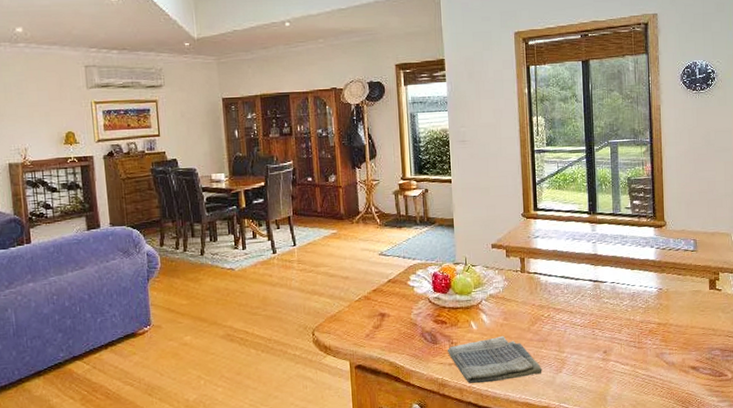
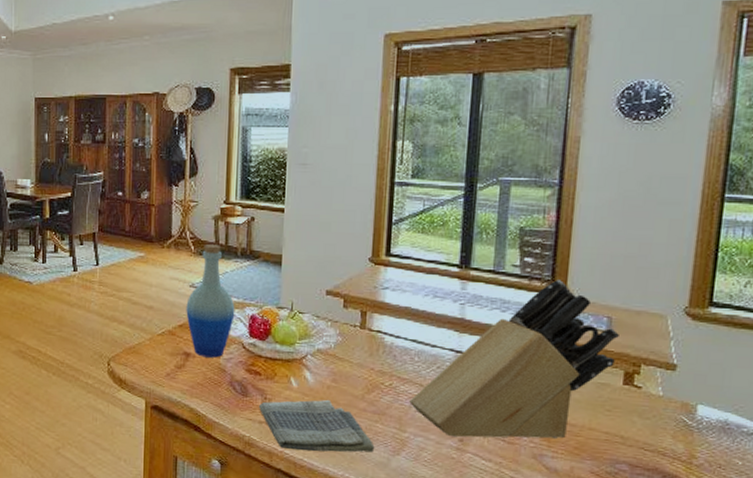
bottle: none [377,216,420,315] -> present [186,245,235,358]
knife block: none [564,215,703,351] -> present [409,280,619,440]

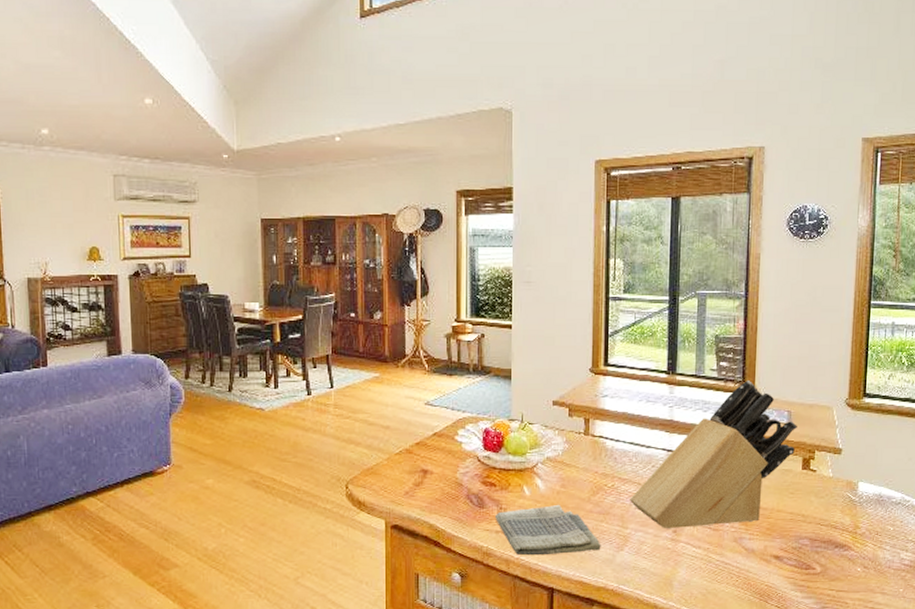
bottle: present [186,245,235,358] -> none [422,362,469,473]

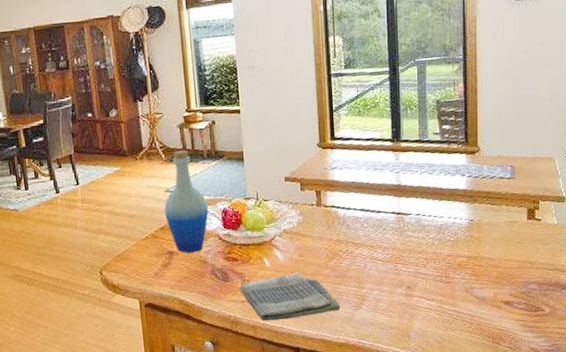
bottle: none [422,362,469,473] -> present [164,150,209,253]
knife block: present [630,381,797,529] -> none [364,140,521,286]

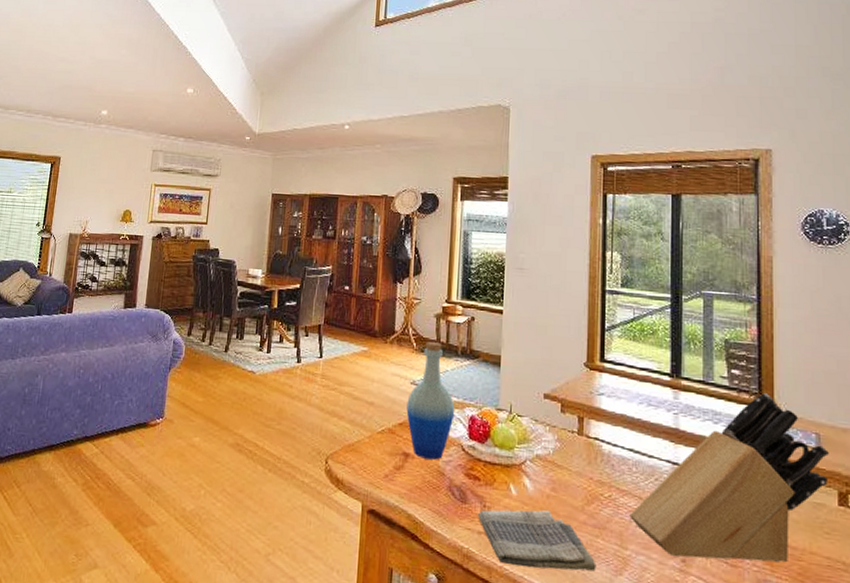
knife block: none [364,140,521,286] -> present [629,393,829,564]

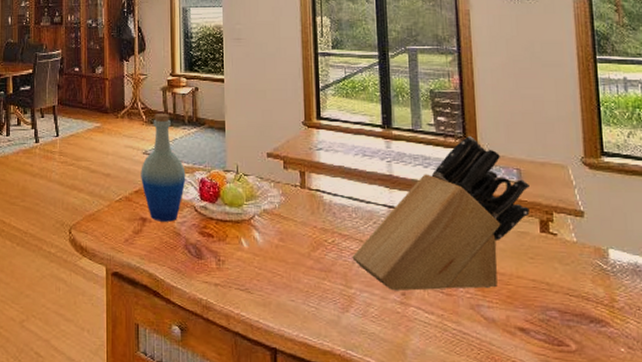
dish towel: present [477,509,597,572] -> none [213,258,325,313]

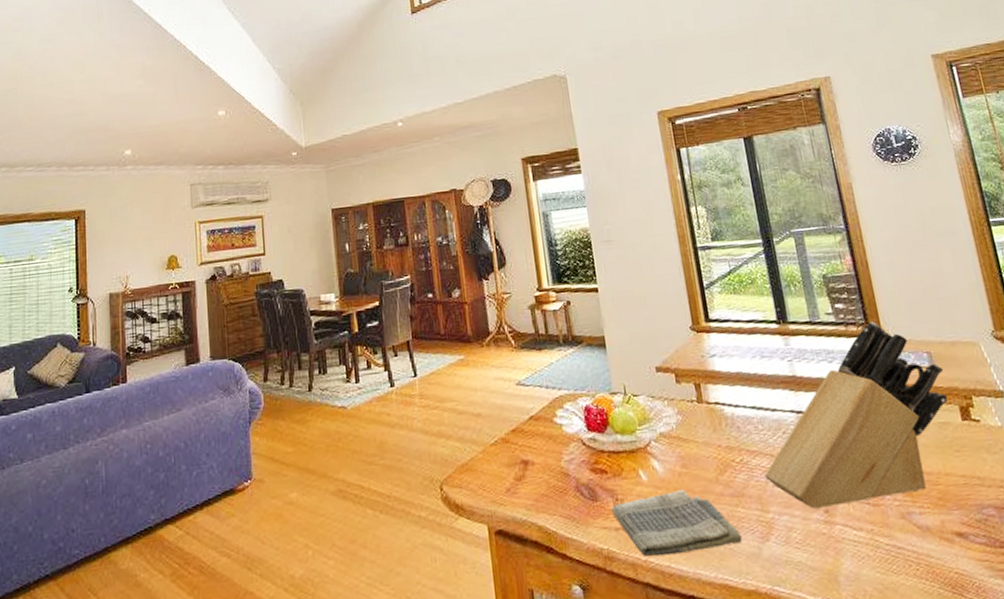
bottle: present [141,114,186,222] -> none [515,335,569,463]
dish towel: none [213,258,325,313] -> present [611,488,743,557]

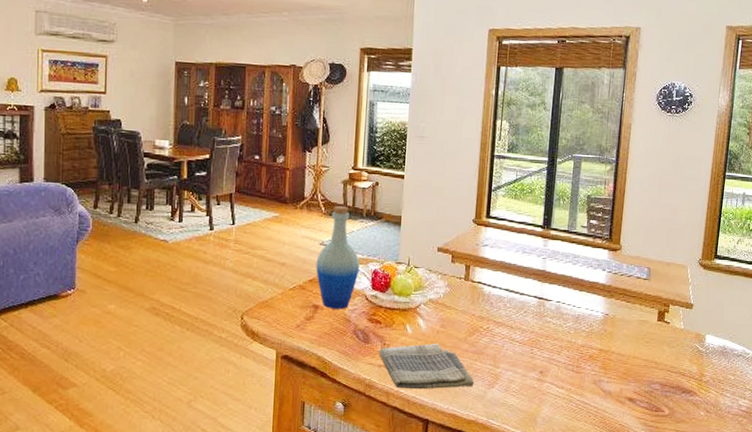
bottle: none [515,335,569,463] -> present [316,206,360,309]
knife block: present [764,321,948,509] -> none [502,238,655,370]

